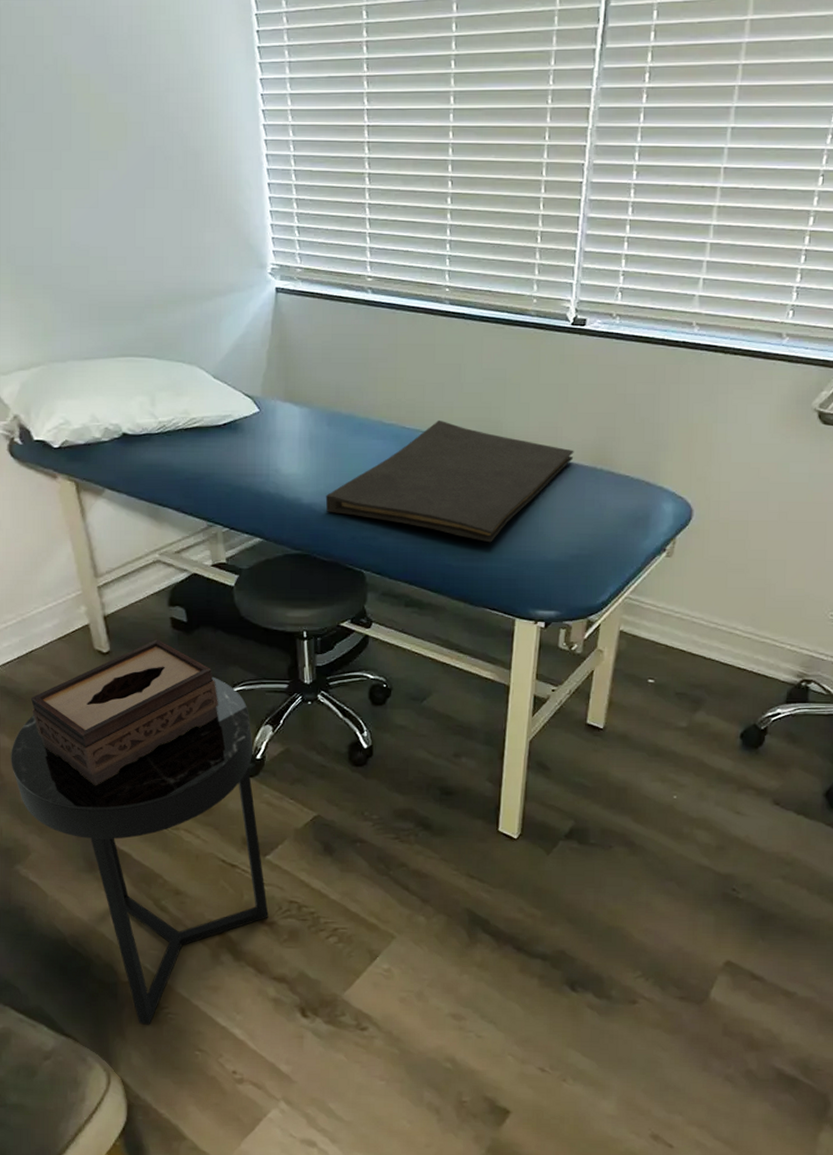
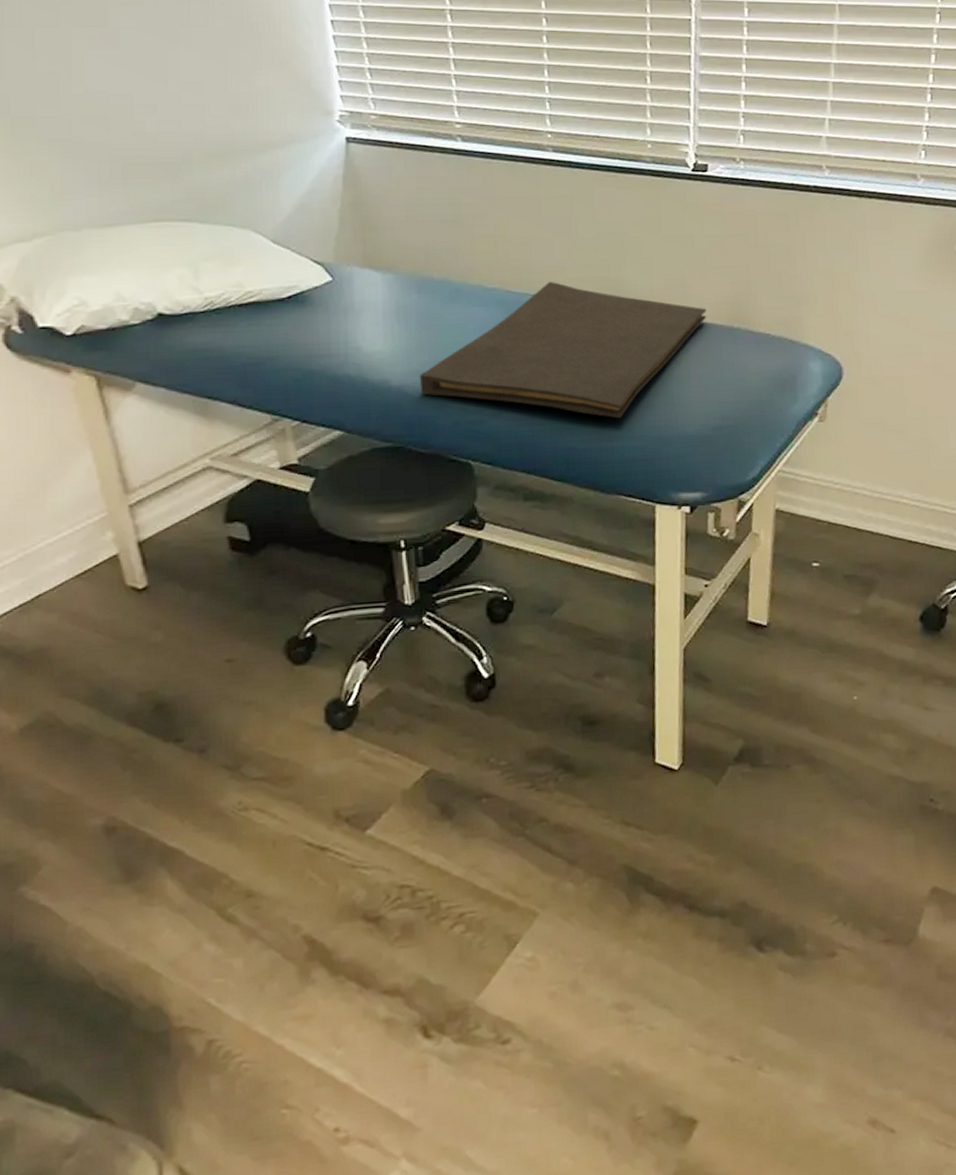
side table: present [11,676,269,1025] -> none [11,606,373,1084]
tissue box: present [31,639,219,785] -> none [39,566,296,764]

